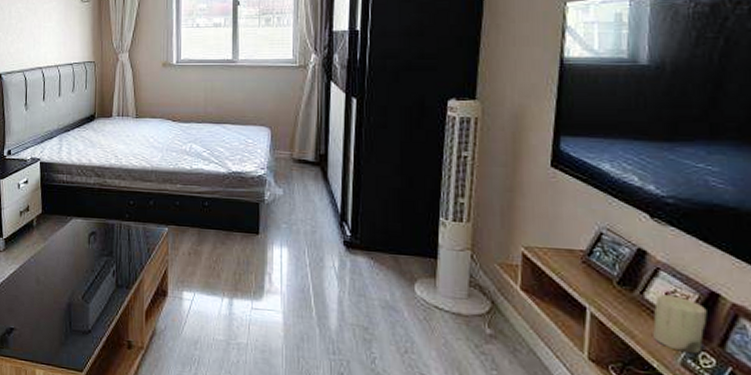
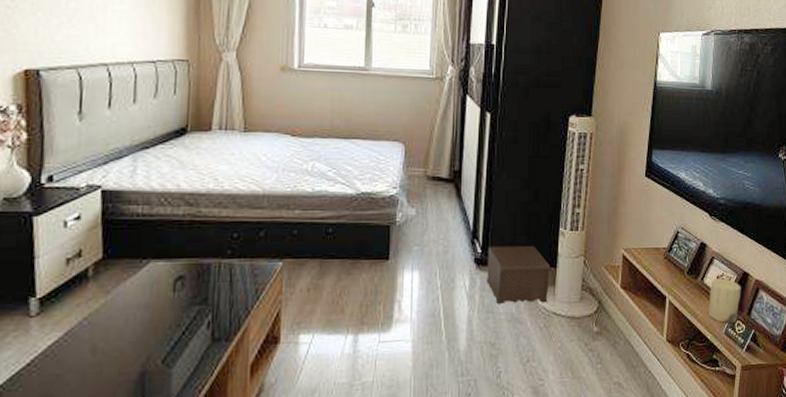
decorative box: none [357,230,429,295] -> present [487,245,550,304]

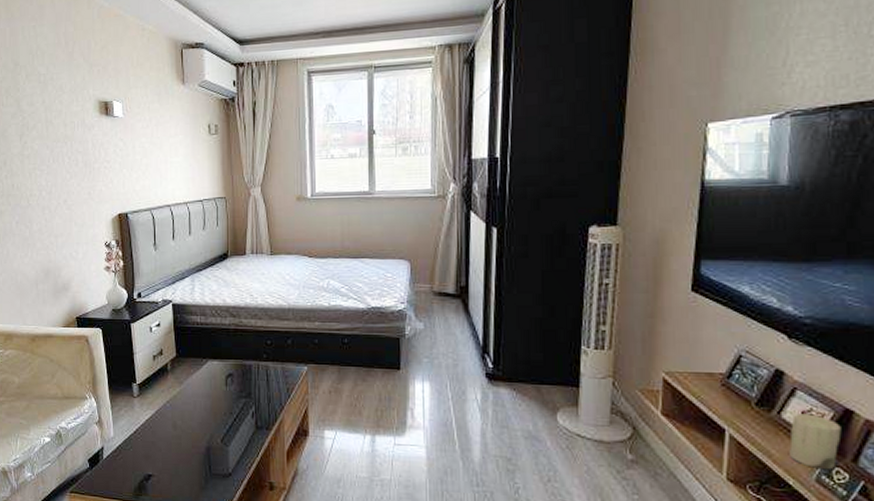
decorative box: present [487,245,550,304] -> none [499,362,572,424]

